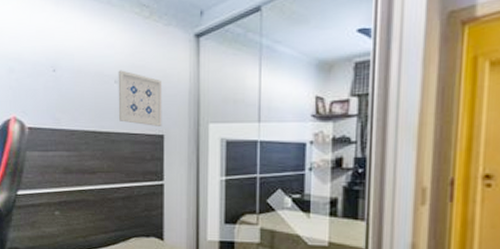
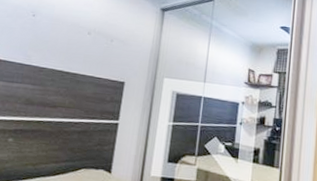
wall art: present [118,70,162,126] -> none [86,25,130,75]

